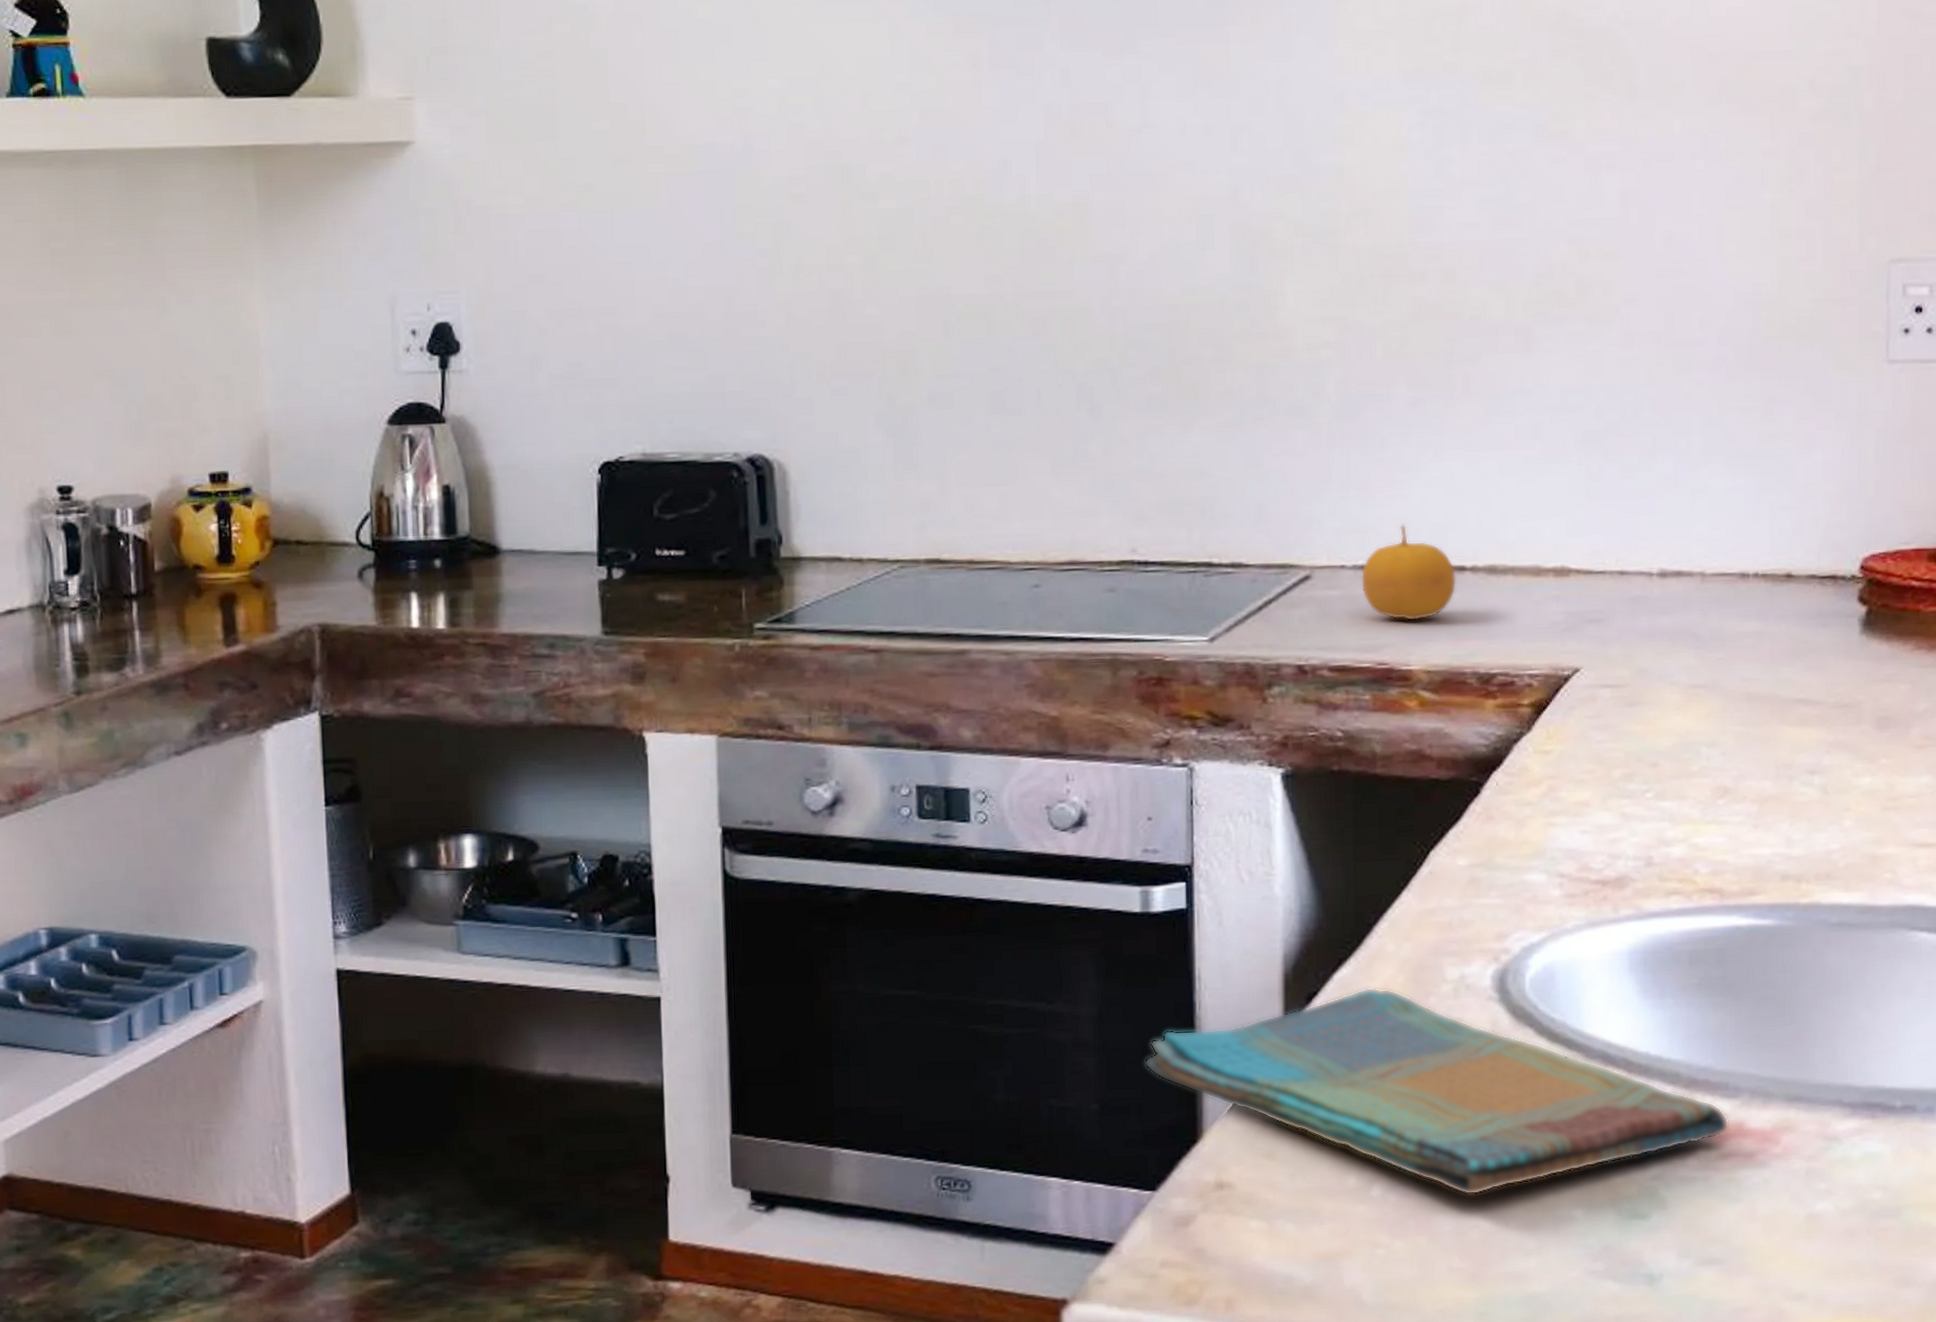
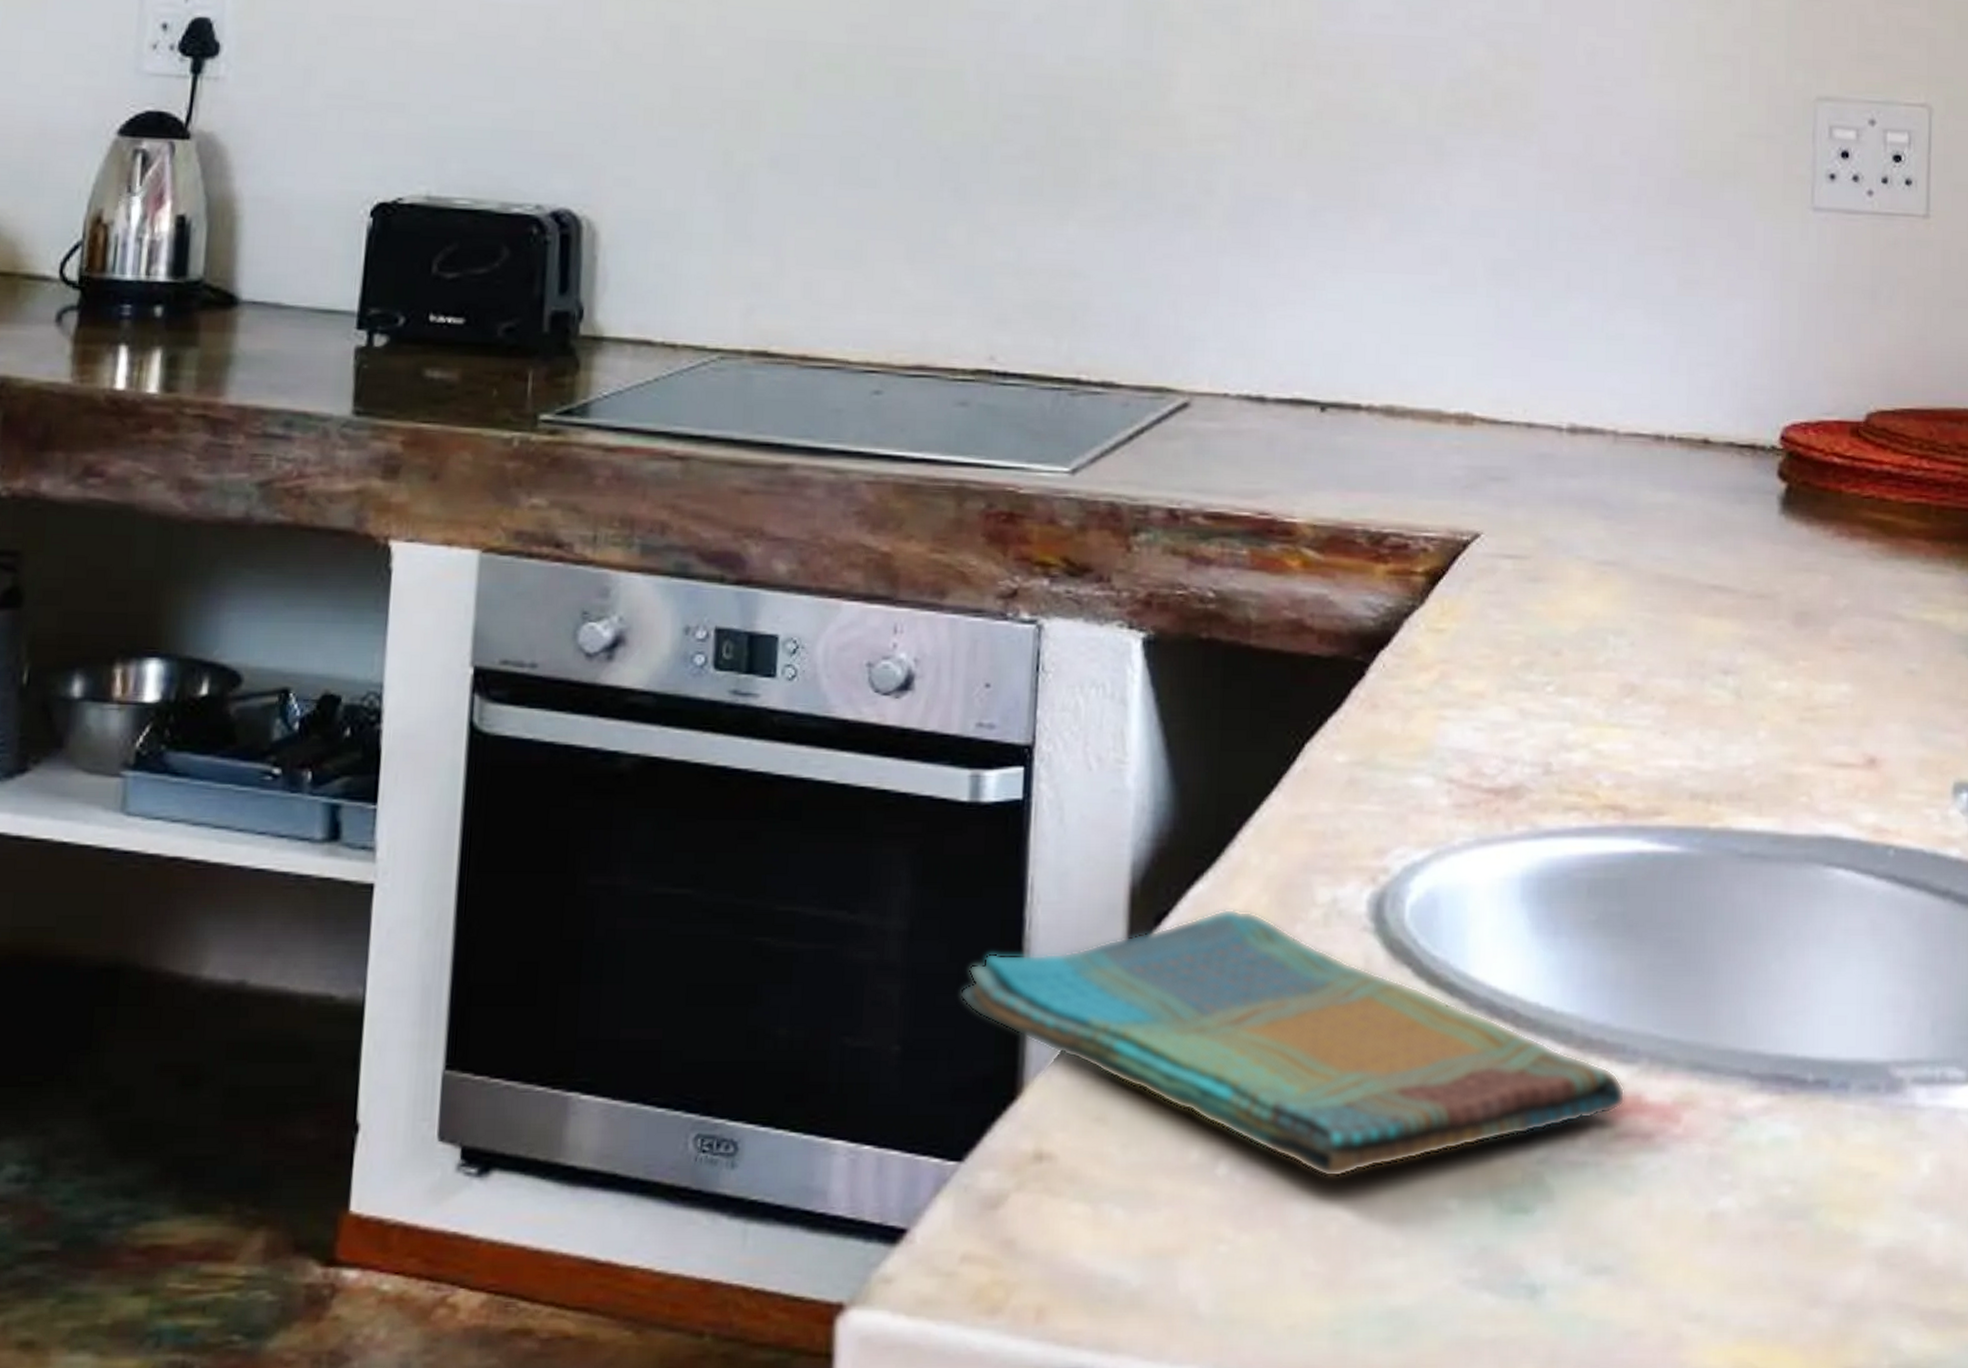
fruit: present [1360,524,1456,620] -> none [1244,350,1350,464]

